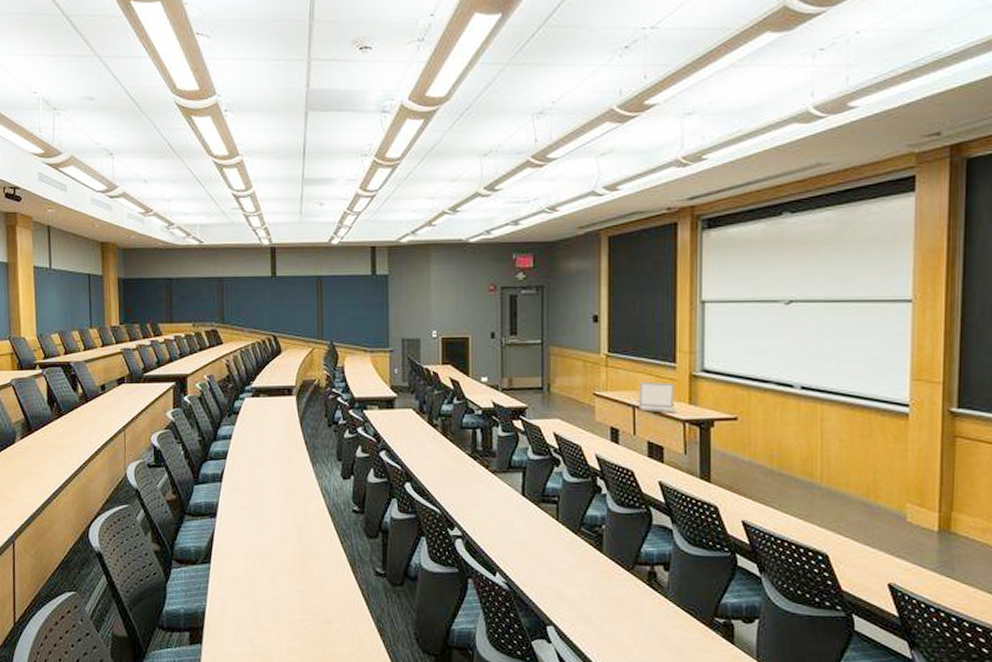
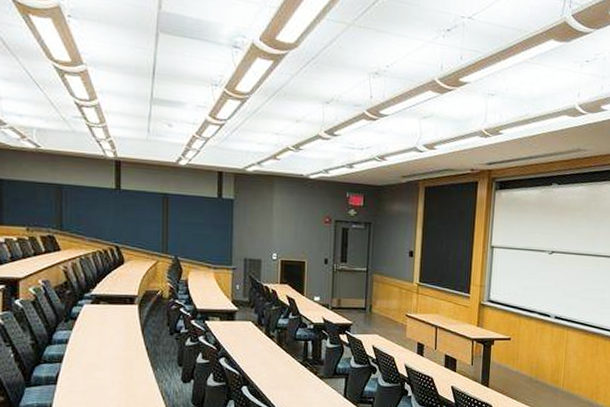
laptop: present [638,381,677,413] -> none [440,307,468,333]

